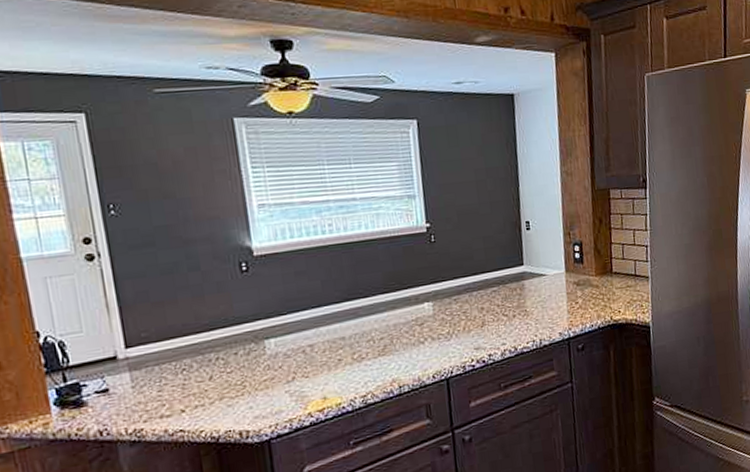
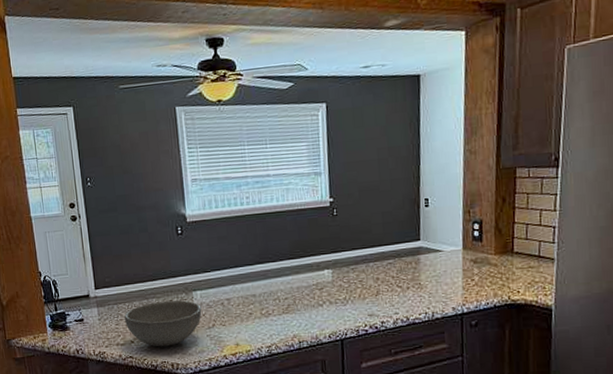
bowl: none [170,351,278,414] -> present [124,300,202,347]

